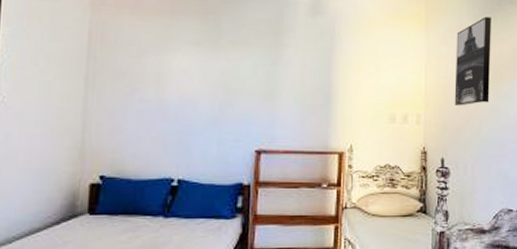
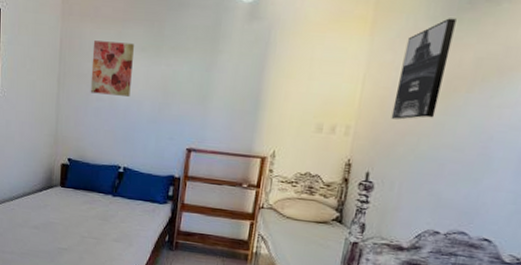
wall art: none [130,34,186,96] -> present [90,41,134,97]

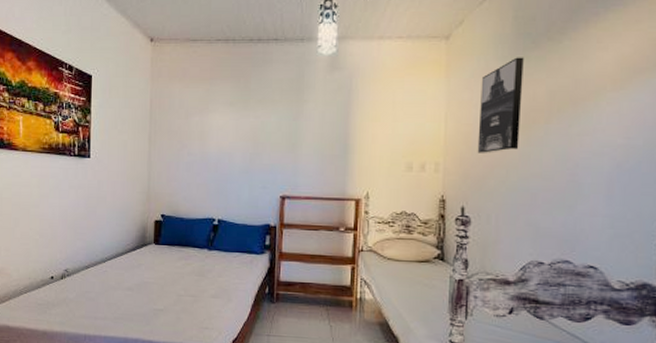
wall art: present [90,41,134,97] -> none [181,99,222,149]

